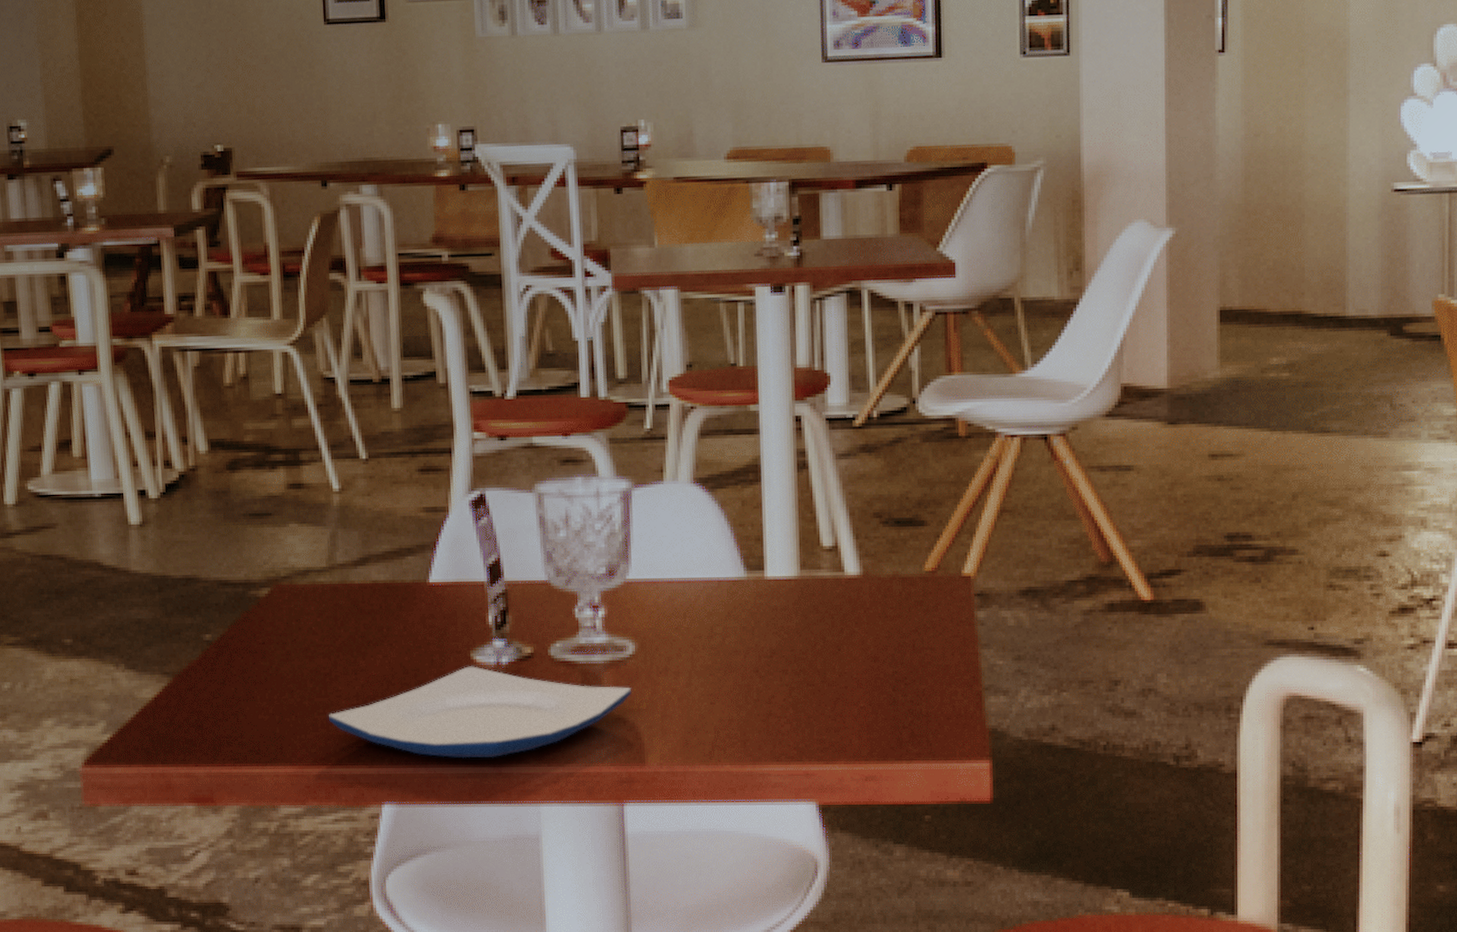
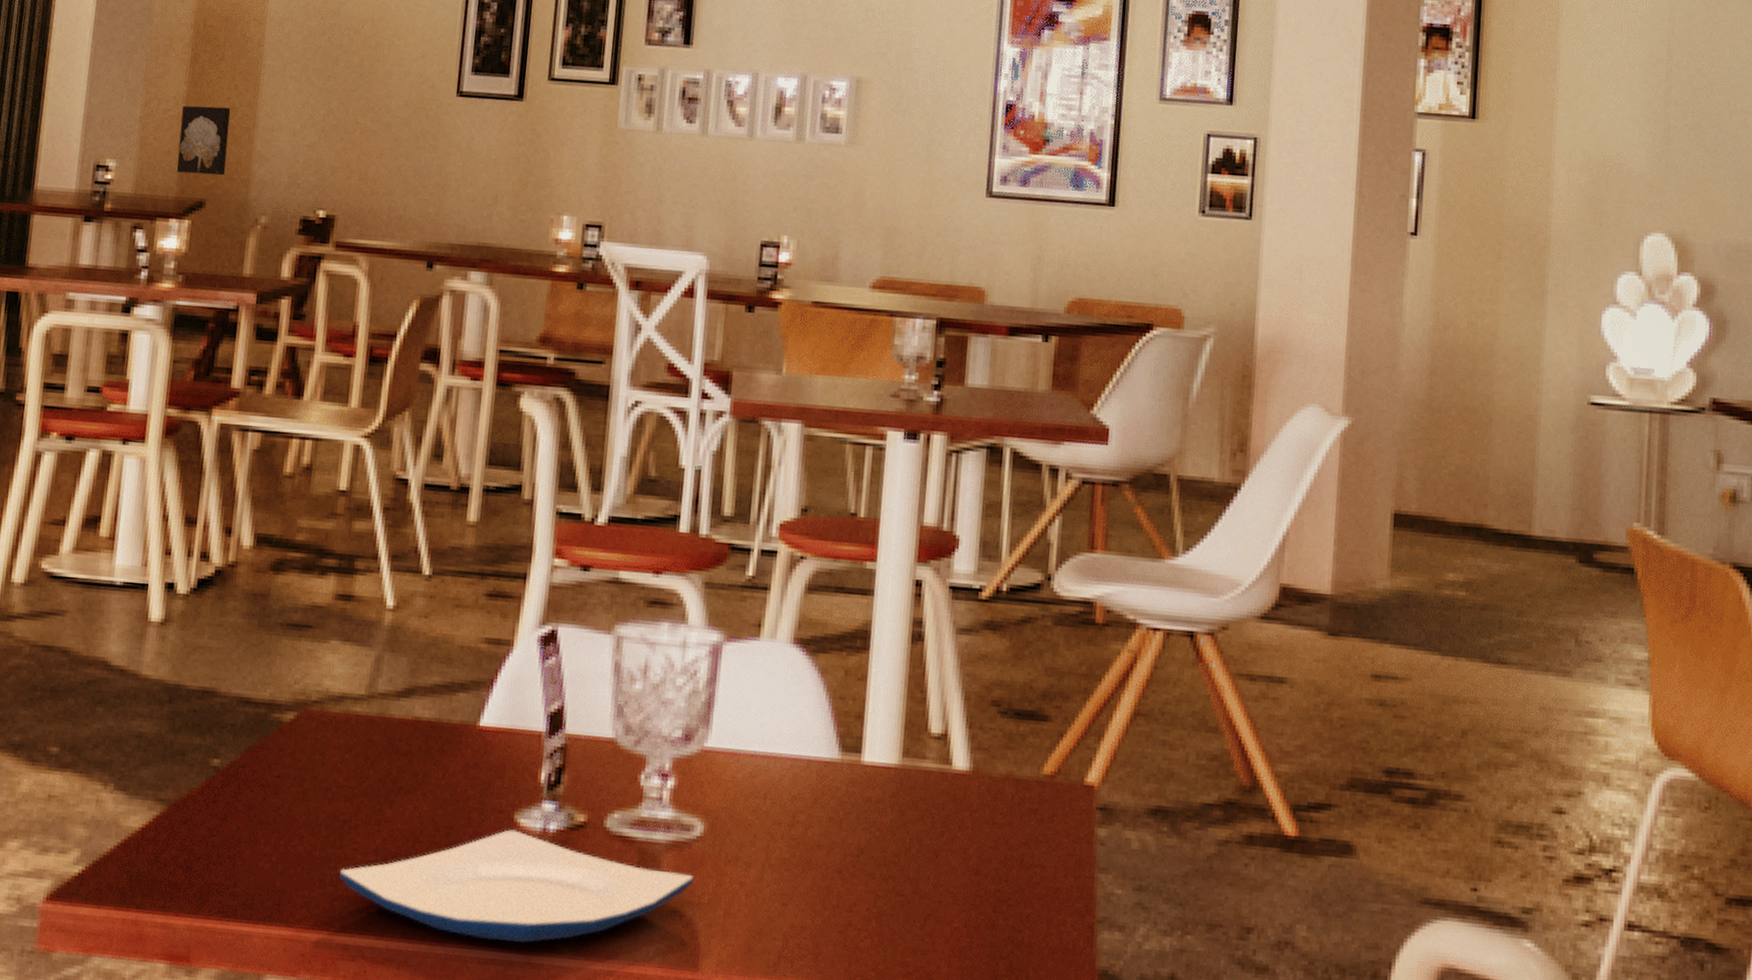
wall art: none [76,59,127,125] -> present [176,106,231,176]

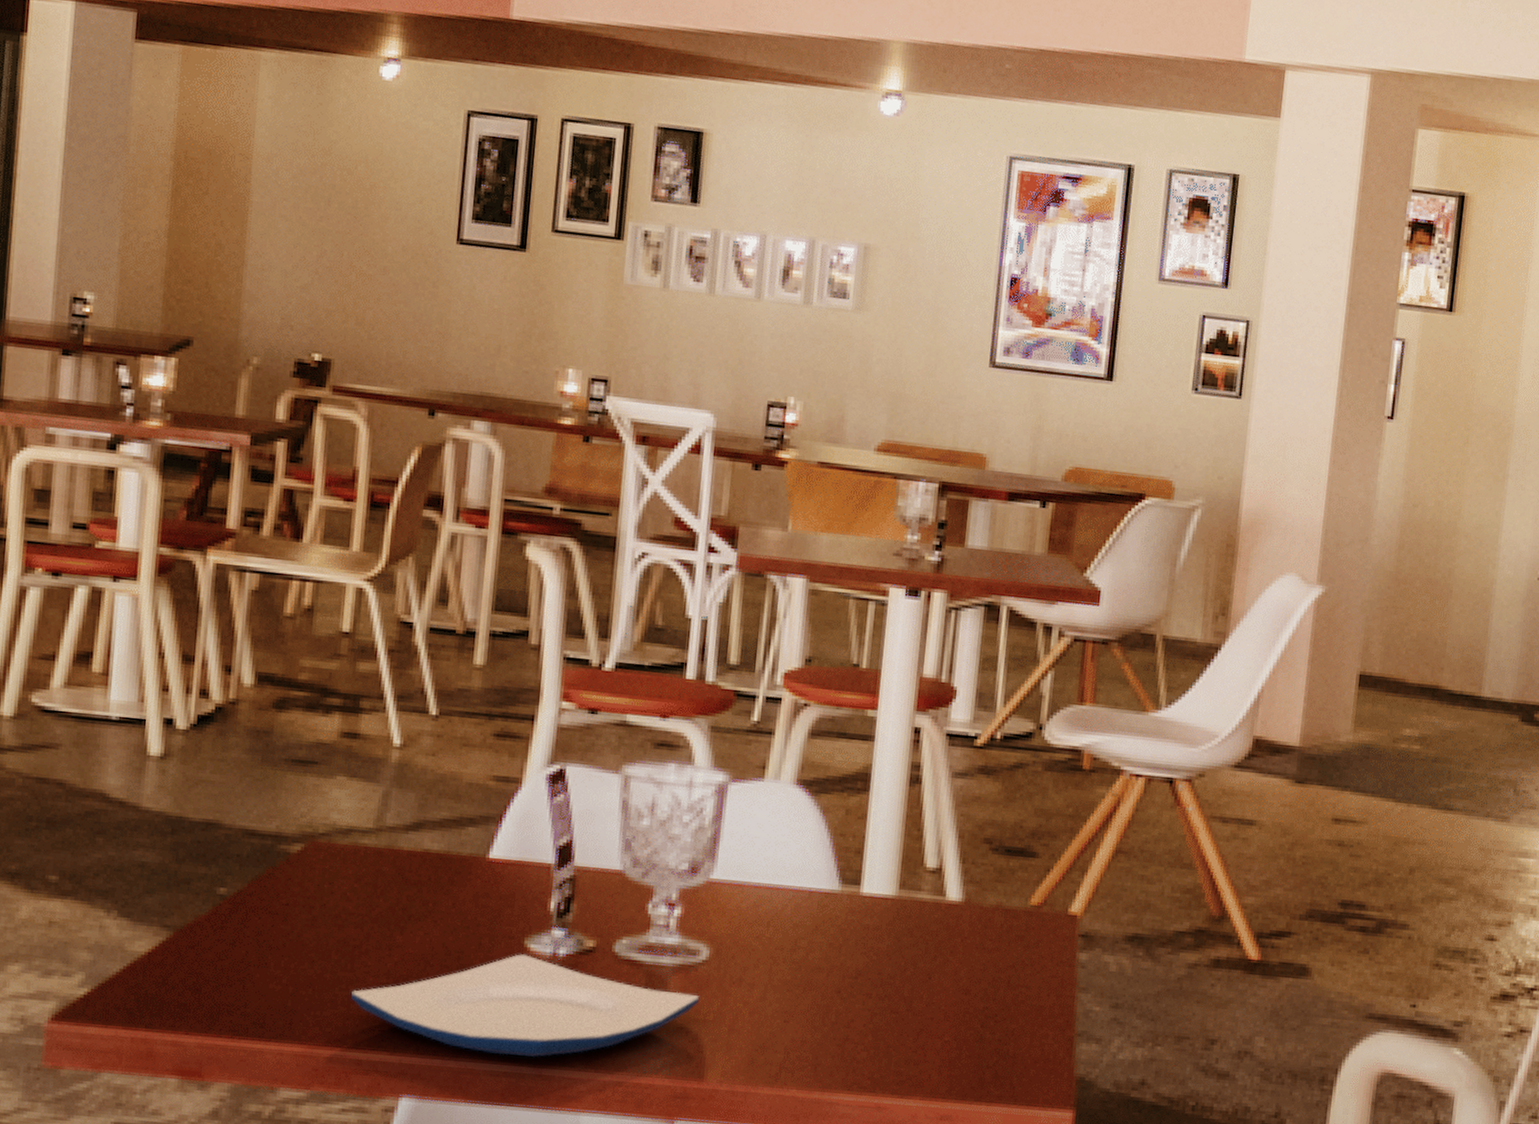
wall art: present [176,106,231,176] -> none [160,240,217,314]

